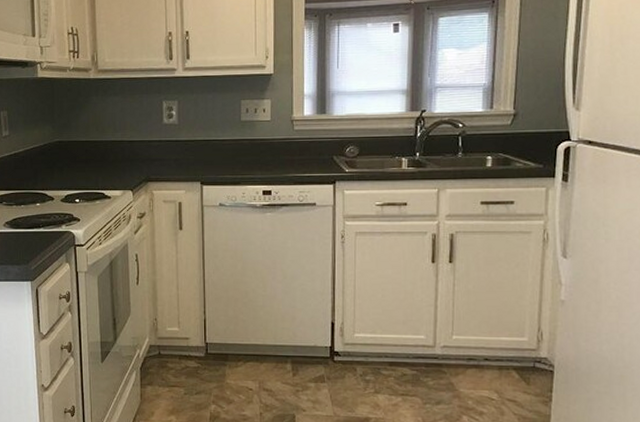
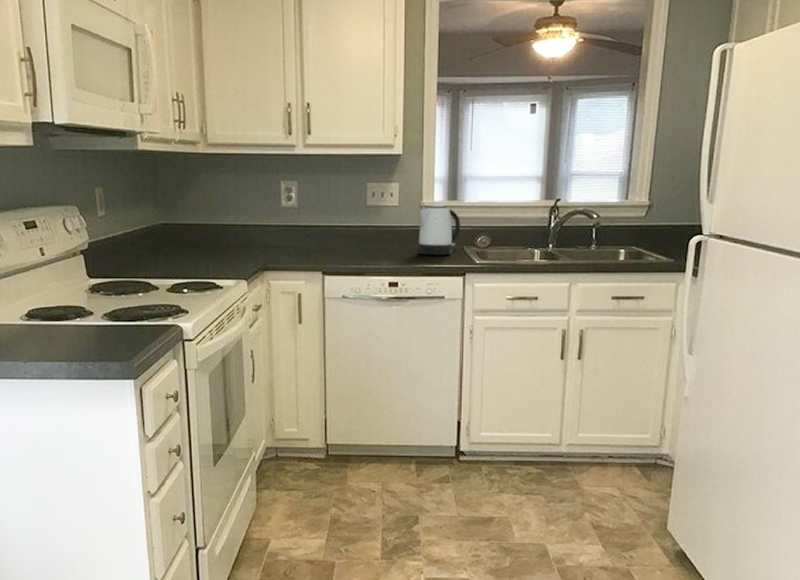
kettle: none [289,118,330,165] -> present [418,204,461,255]

